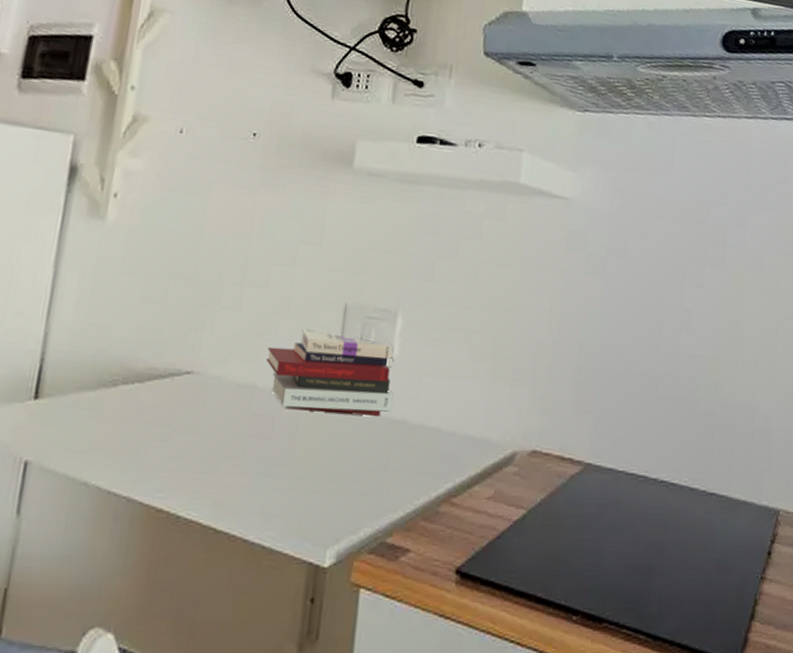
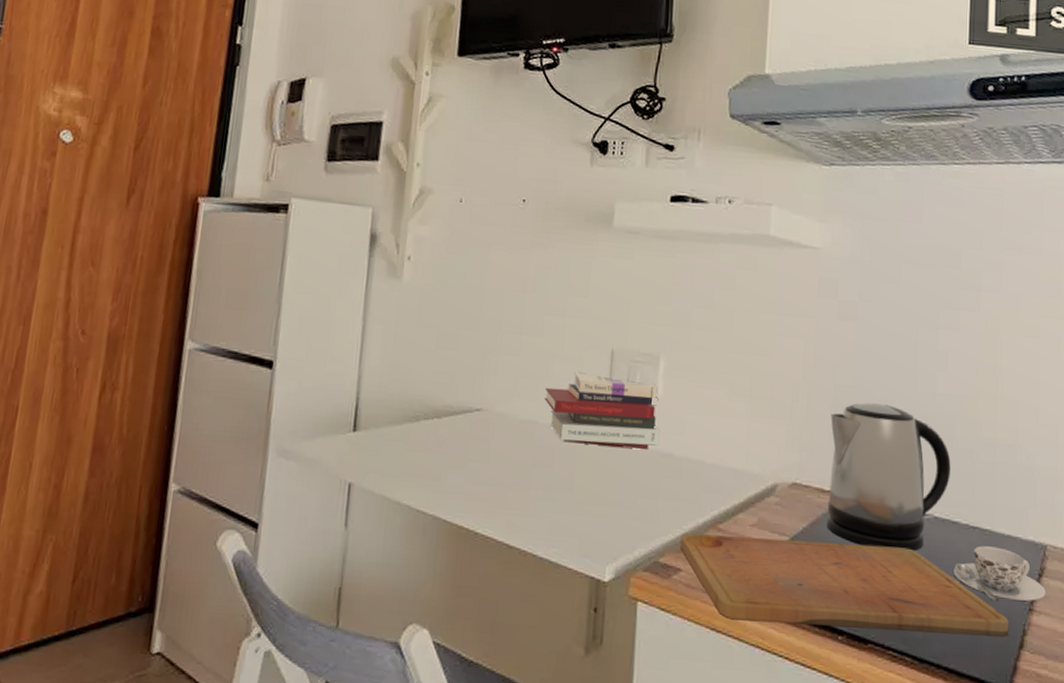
cutting board: none [410,509,742,609] -> present [680,533,1010,638]
kettle: none [565,363,691,521] -> present [826,403,951,551]
teacup: none [690,513,777,571] -> present [953,546,1046,601]

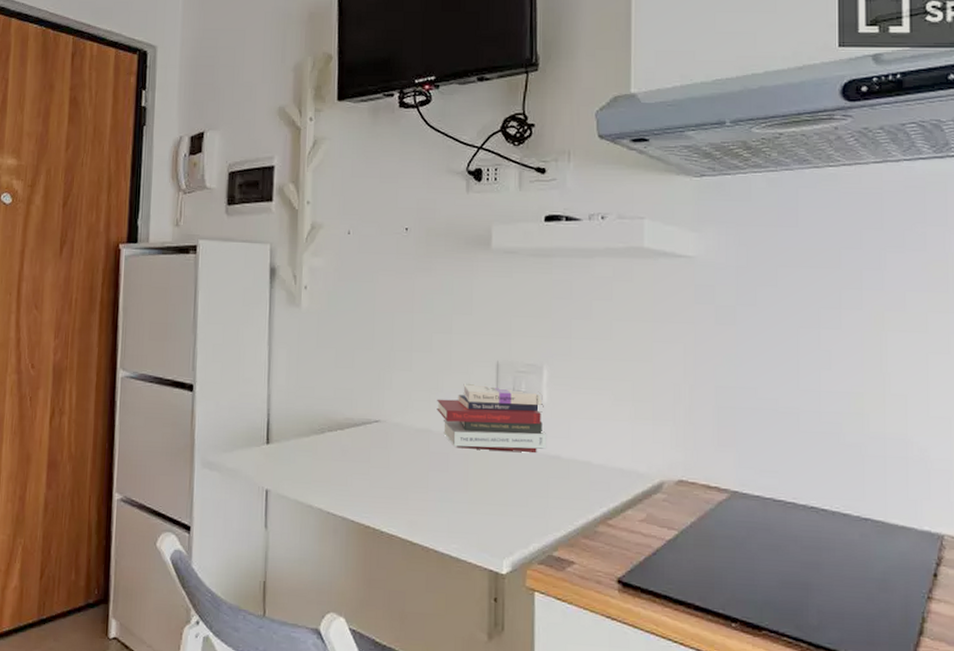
cutting board: present [680,533,1010,638] -> none [572,528,908,625]
kettle: present [826,403,951,551] -> none [714,402,839,543]
teacup: present [953,546,1046,601] -> none [846,537,945,590]

